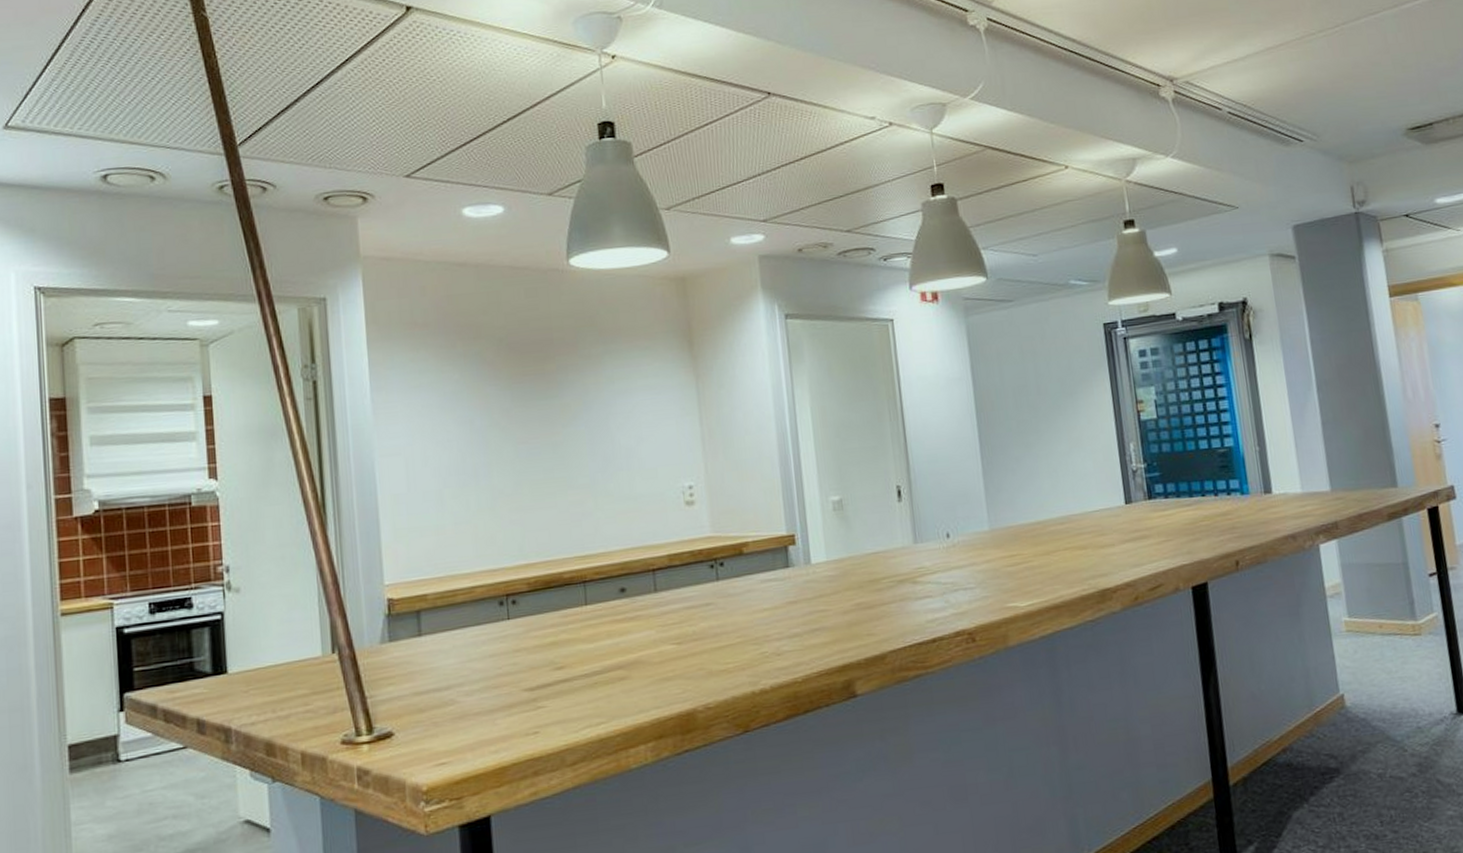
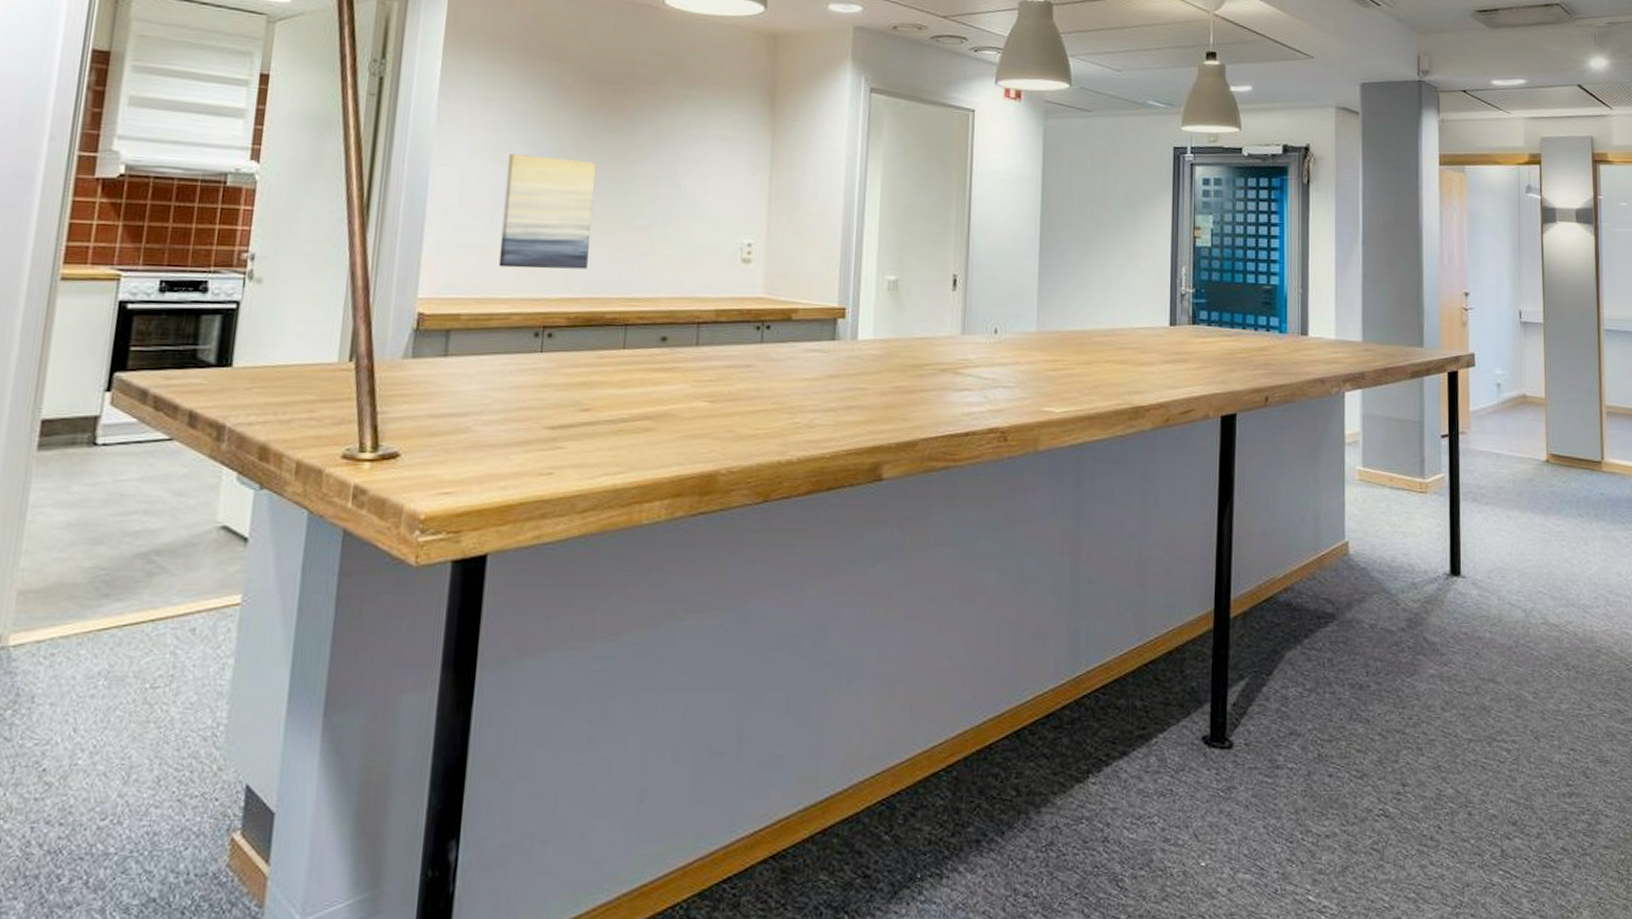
wall art: none [445,430,538,545] -> present [498,154,597,269]

